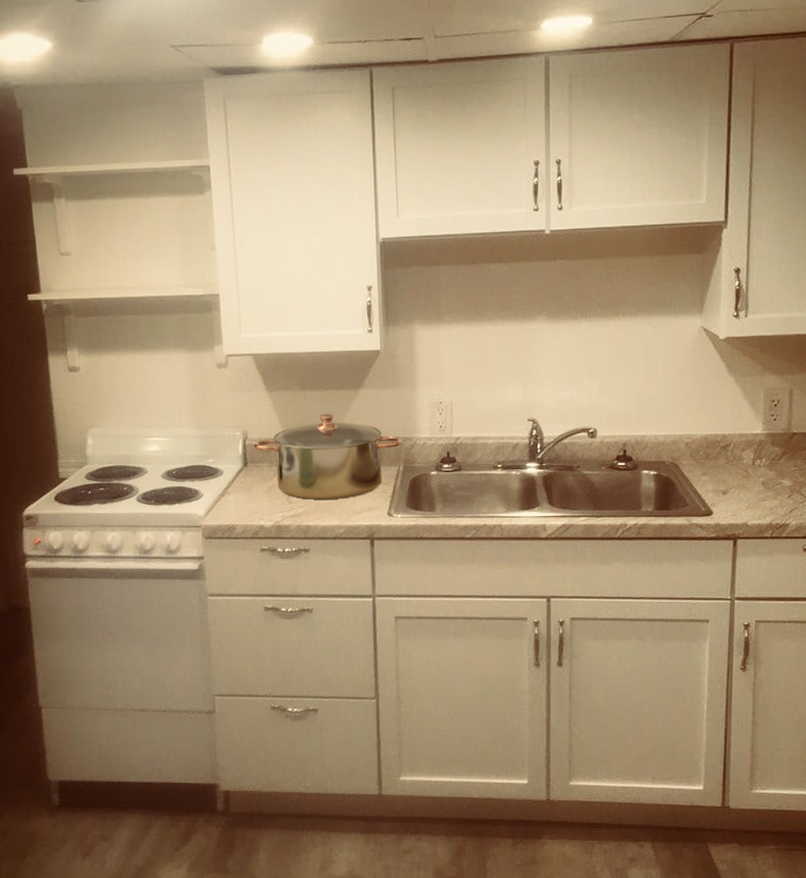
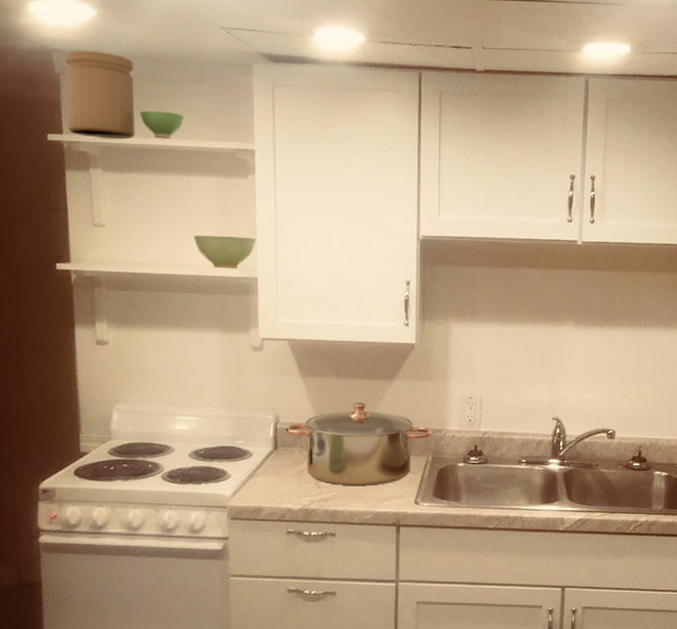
jar: none [25,83,94,169] -> present [64,50,135,140]
bowl: none [97,135,140,164] -> present [139,110,184,139]
bowl: none [155,254,216,287] -> present [193,235,256,268]

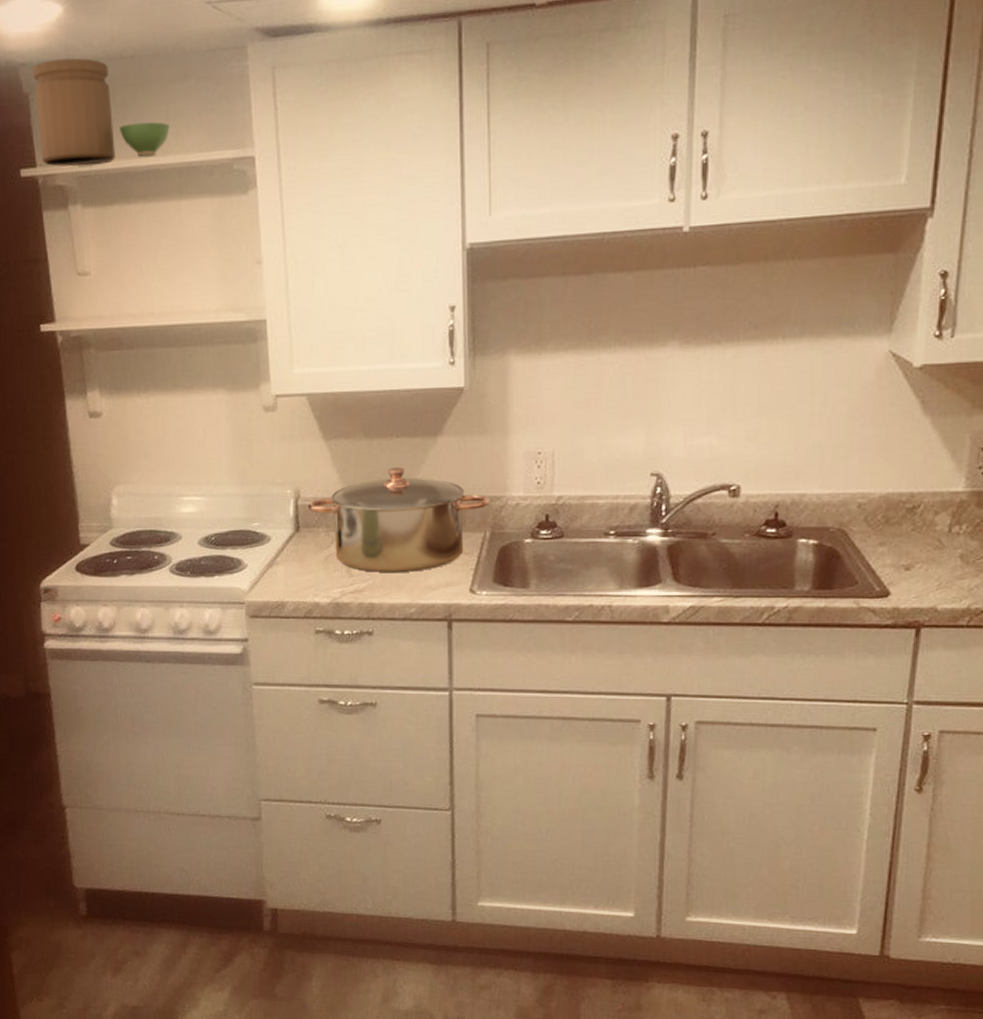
bowl: present [193,235,256,268] -> none [189,269,262,312]

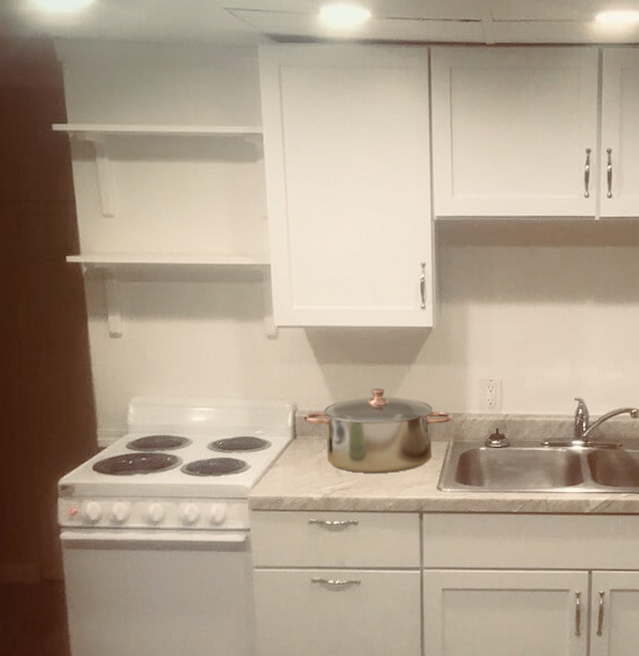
jar: present [32,58,116,167] -> none [66,37,141,127]
bowl: present [118,122,170,158] -> none [144,96,190,126]

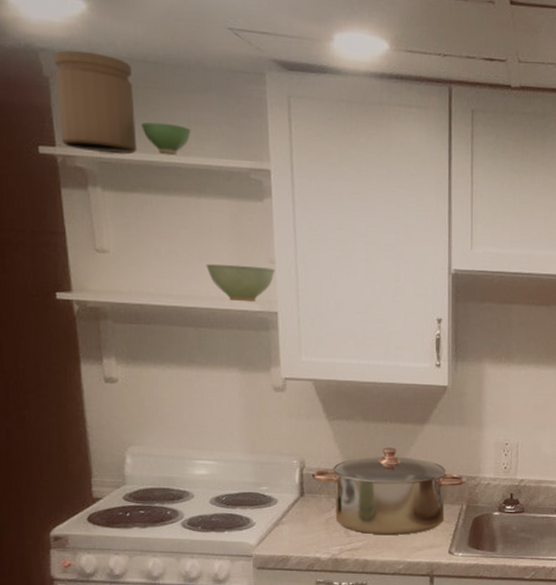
jar: none [66,37,141,127] -> present [53,50,137,155]
bowl: none [144,96,190,126] -> present [140,122,191,156]
bowl: none [204,222,268,256] -> present [206,264,275,302]

